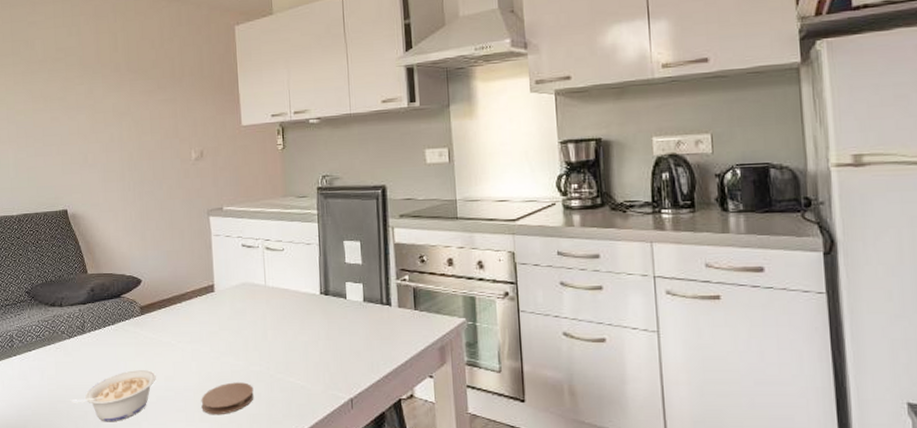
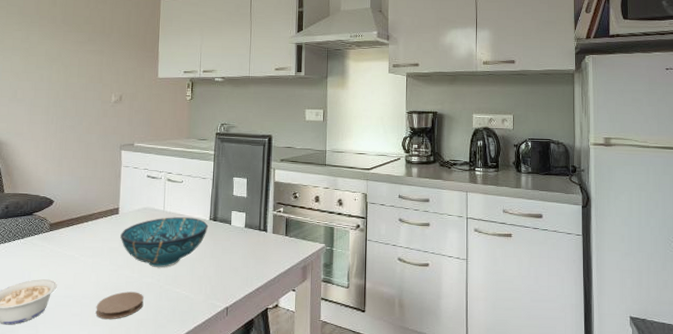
decorative bowl: none [219,292,320,353] -> present [120,217,209,267]

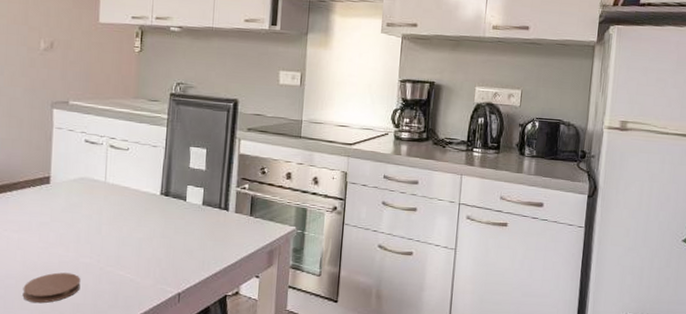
decorative bowl: present [120,217,209,267] -> none [52,189,159,247]

